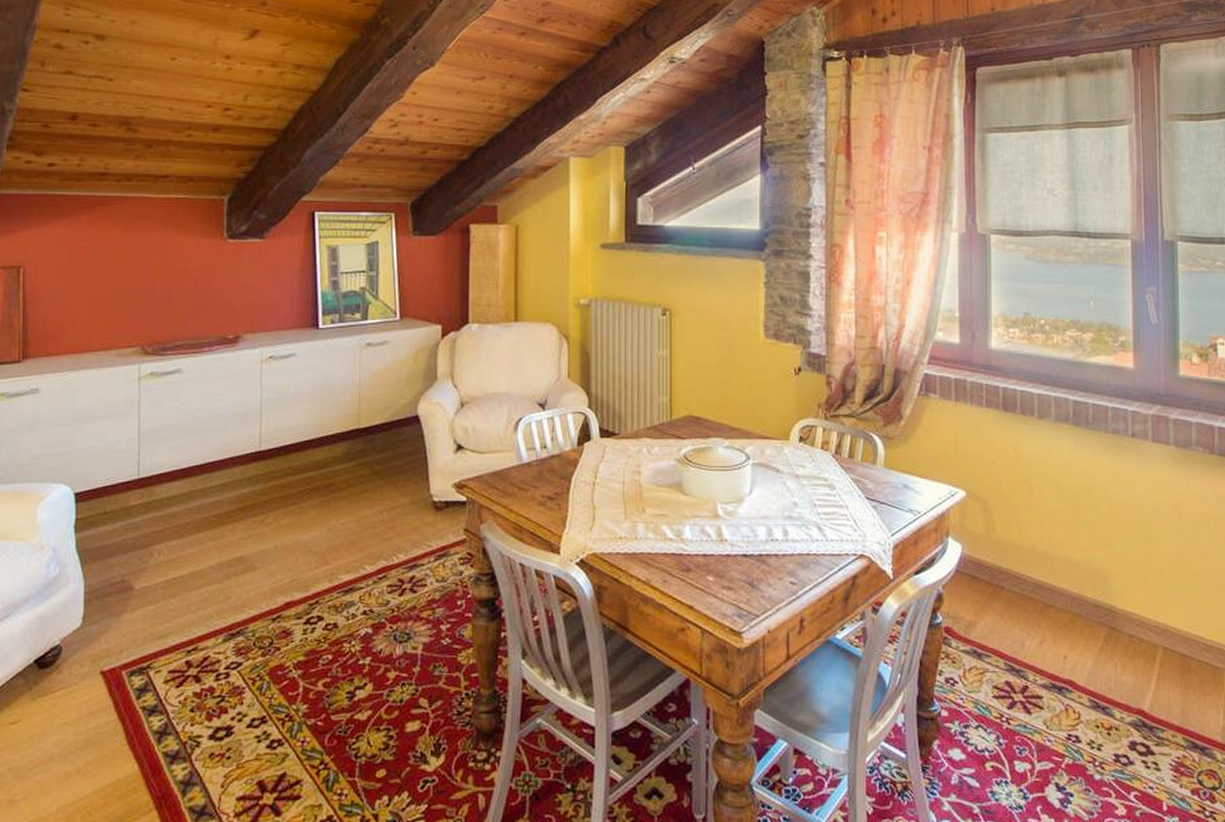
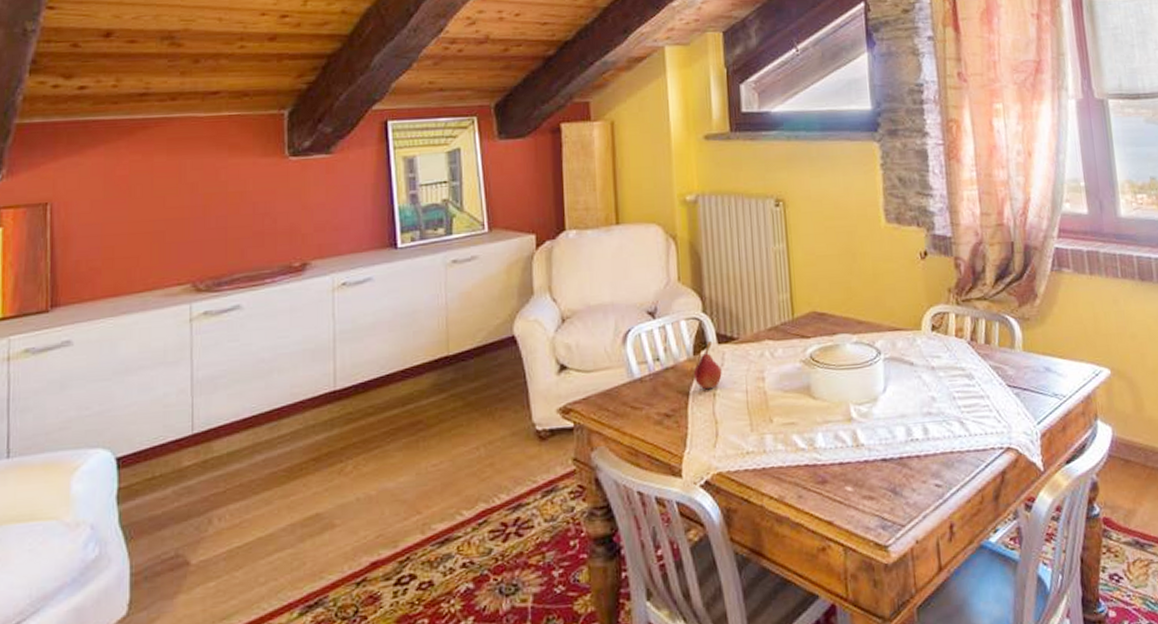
fruit: none [576,435,602,478] -> present [693,341,722,390]

